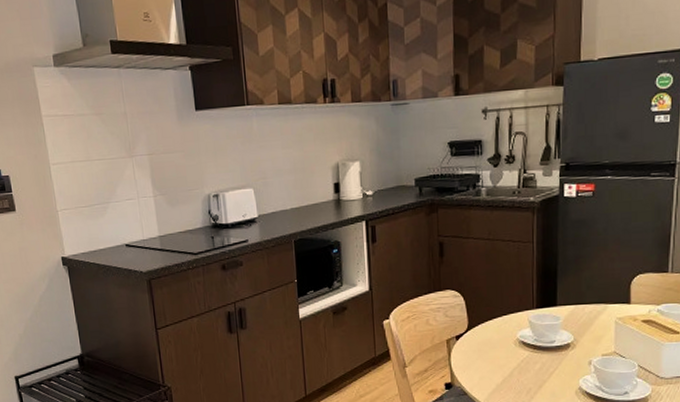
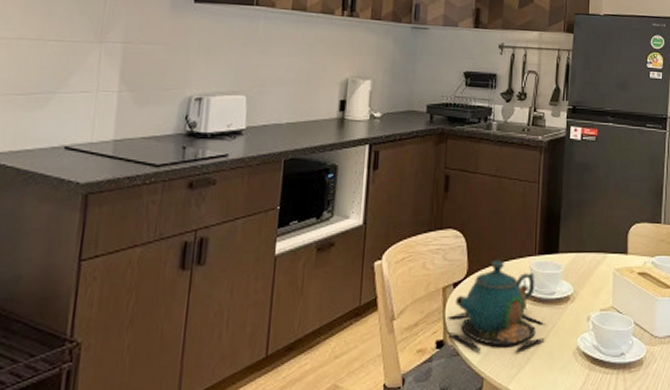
teapot: none [453,315,547,391] -> present [446,260,545,352]

